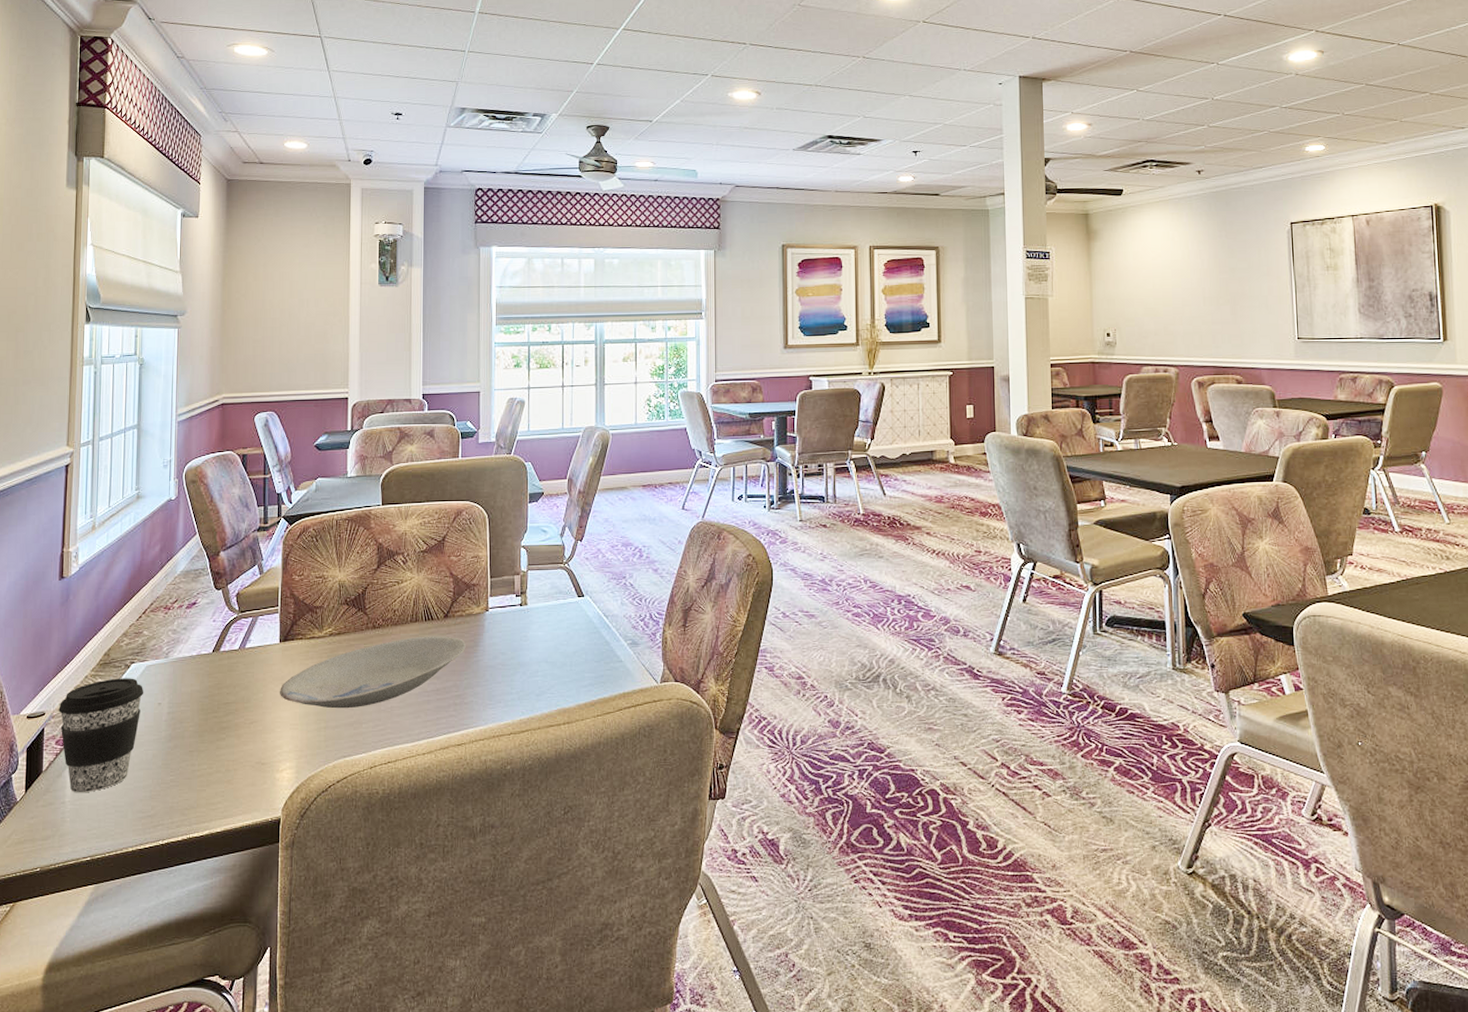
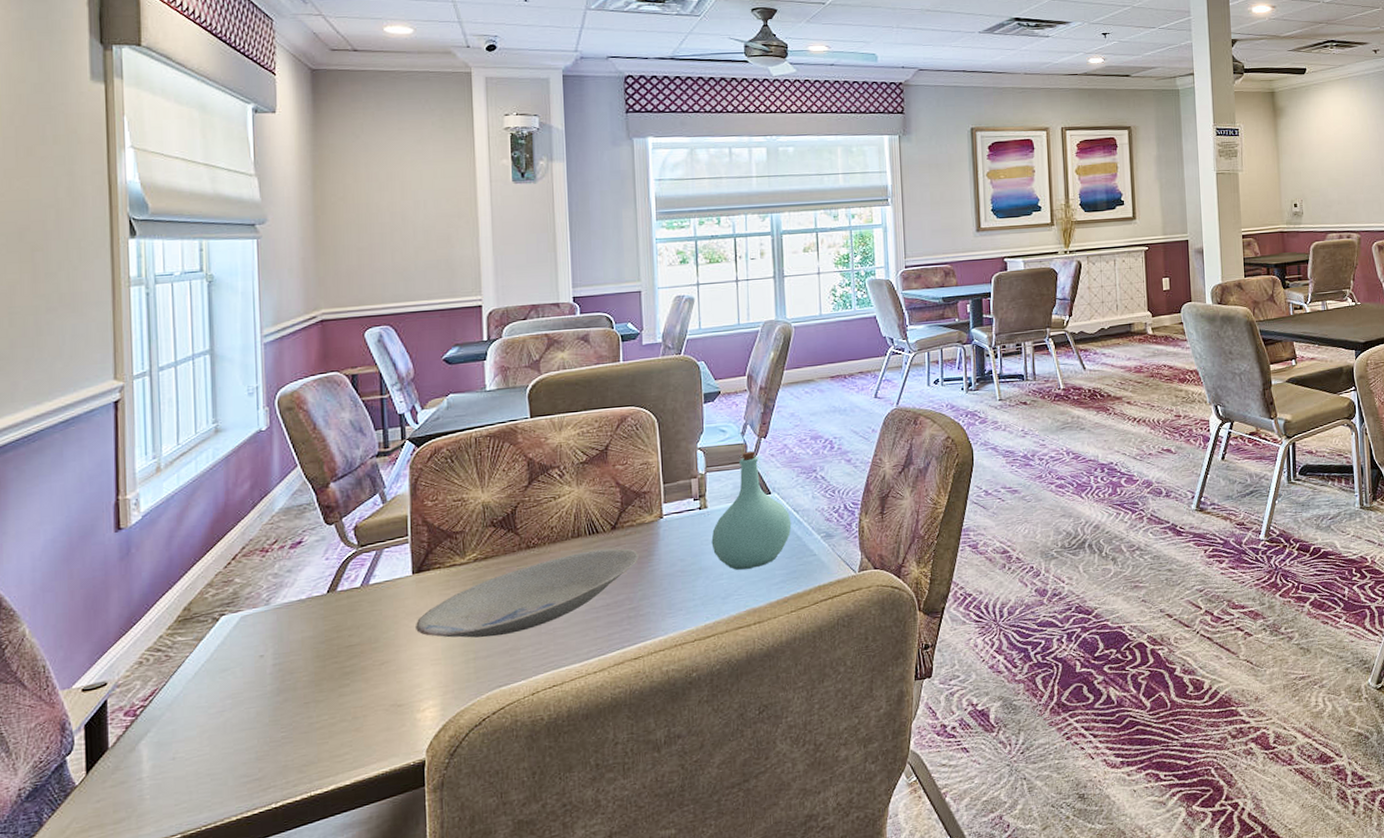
coffee cup: present [58,678,144,793] -> none [125,631,240,766]
bottle: none [529,553,601,669] -> present [711,451,792,570]

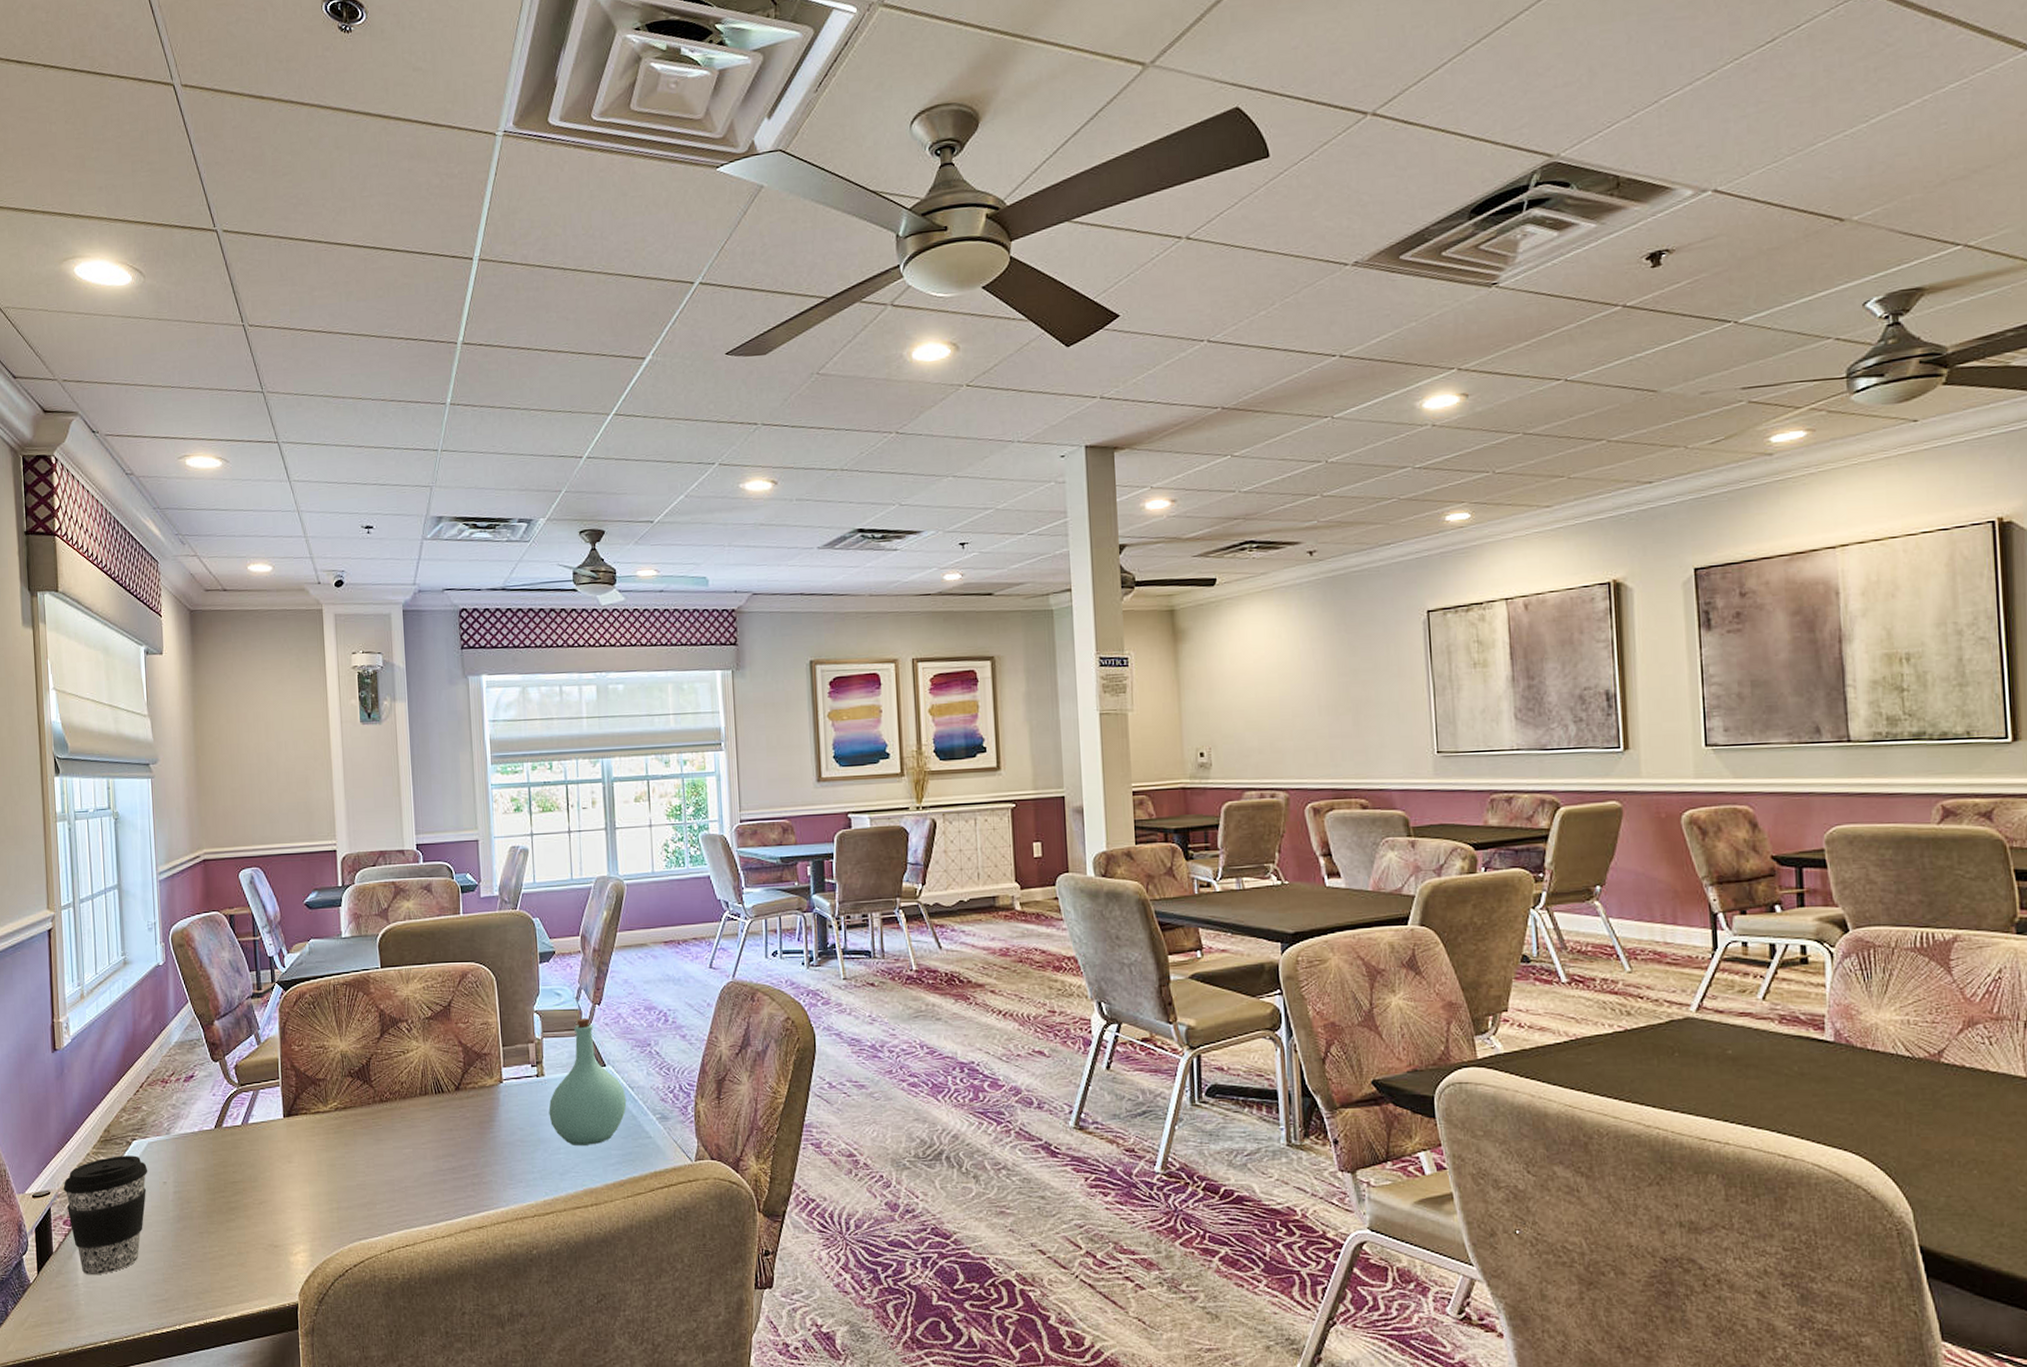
coffee cup: none [125,631,240,766] -> present [63,1155,148,1275]
bowl: present [414,548,639,638] -> none [286,1110,481,1188]

